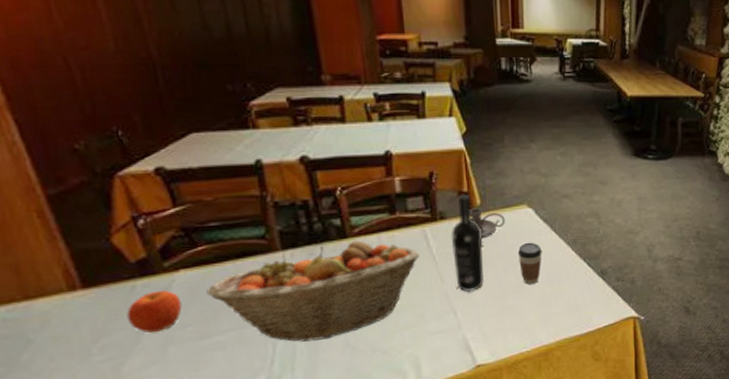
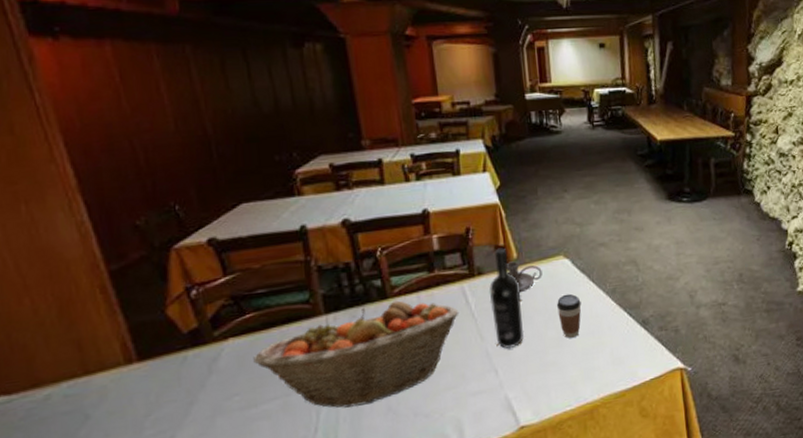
fruit: present [126,290,182,333] -> none [178,359,230,404]

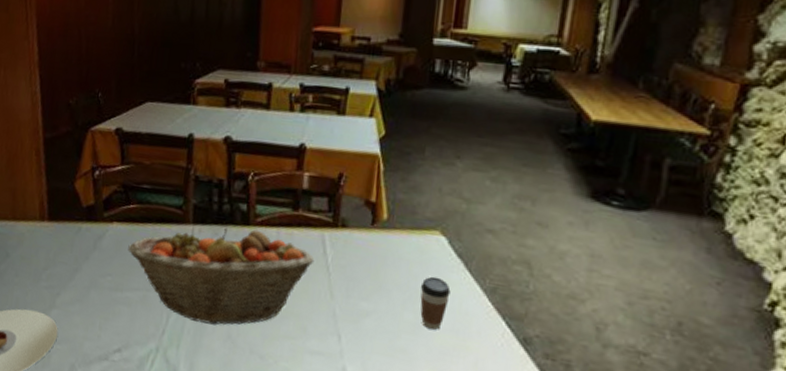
wine bottle: present [489,248,524,349] -> none [347,203,384,318]
candle holder: present [506,261,543,293] -> none [373,222,412,260]

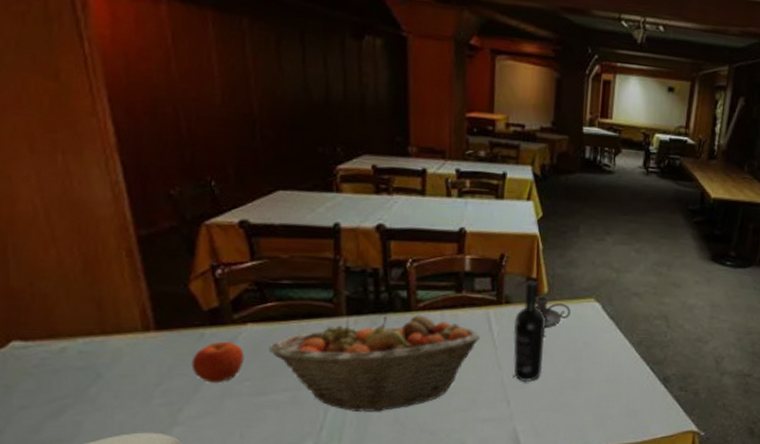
fruit: none [69,236,109,275] -> present [191,341,245,384]
wine bottle: none [347,203,384,318] -> present [513,280,546,383]
candle holder: none [373,222,412,260] -> present [535,296,571,329]
coffee cup: present [420,276,451,331] -> none [579,338,605,383]

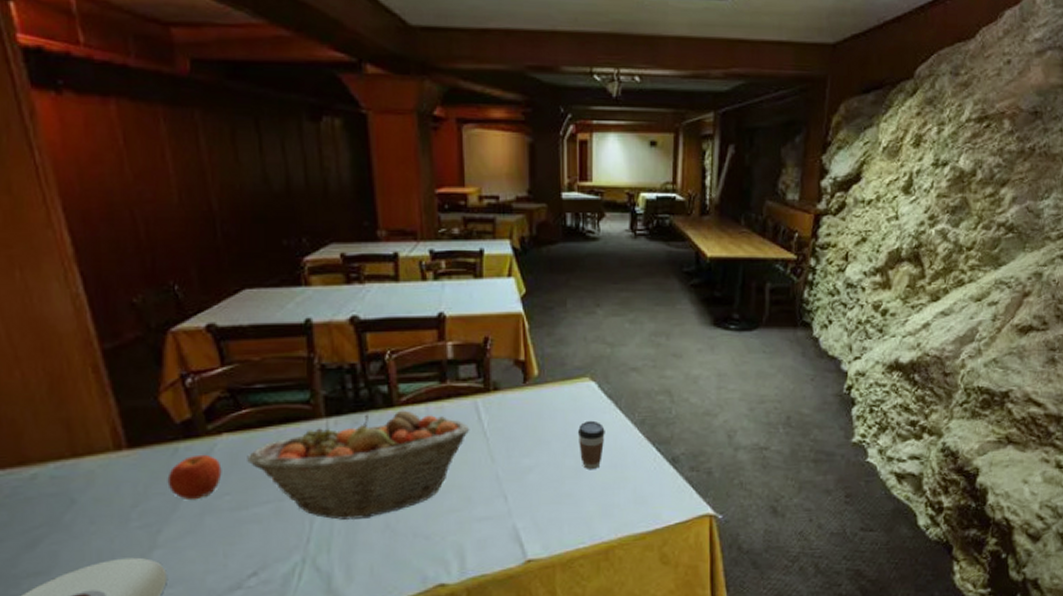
wine bottle: present [513,280,546,383] -> none [505,363,540,475]
candle holder: present [535,296,571,329] -> none [525,379,565,415]
coffee cup: none [579,338,605,383] -> present [577,420,605,471]

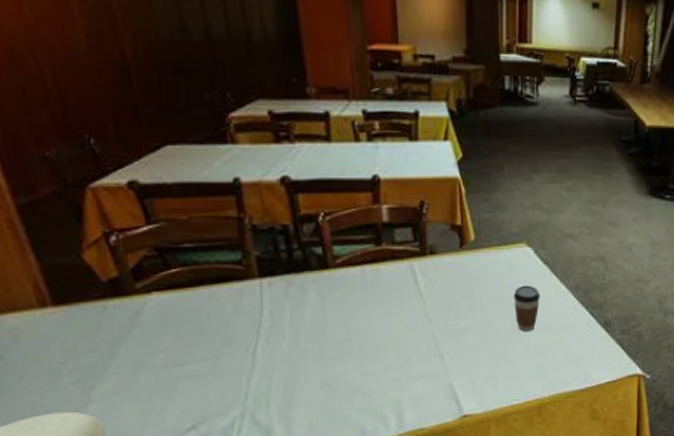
fruit: present [167,454,222,501] -> none [97,312,154,358]
fruit basket: present [247,410,470,520] -> none [179,272,407,377]

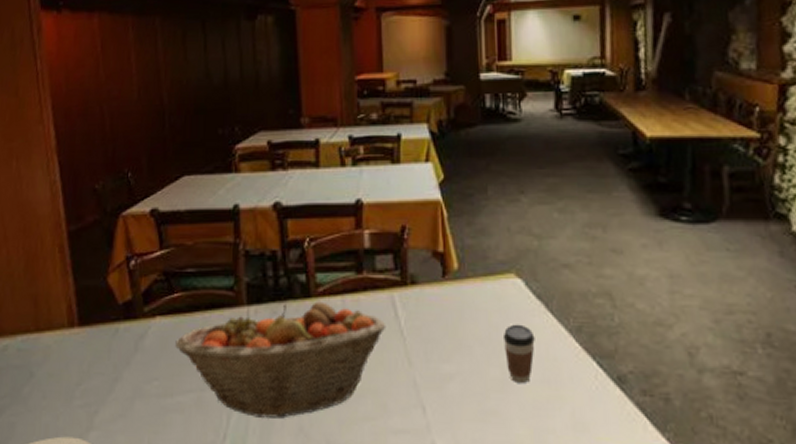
fruit basket: none [179,272,407,377] -> present [175,301,386,419]

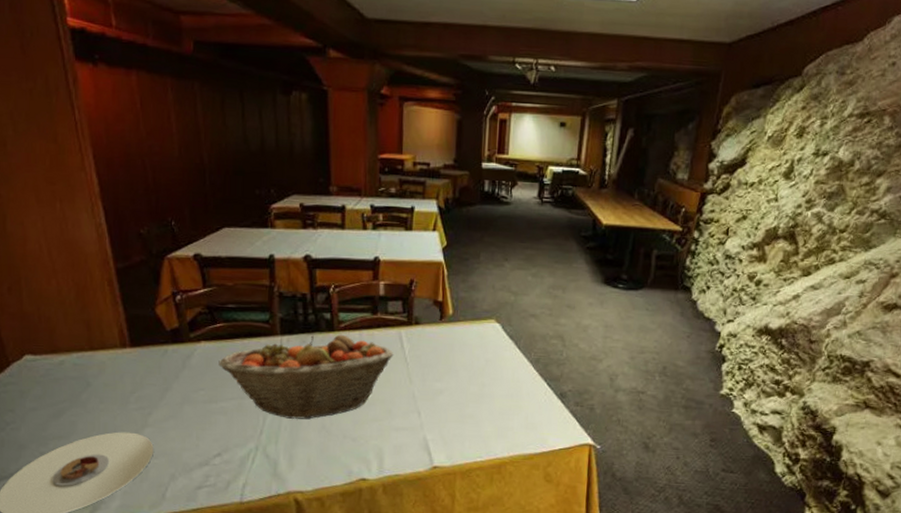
coffee cup: present [502,324,535,384] -> none [481,355,505,398]

